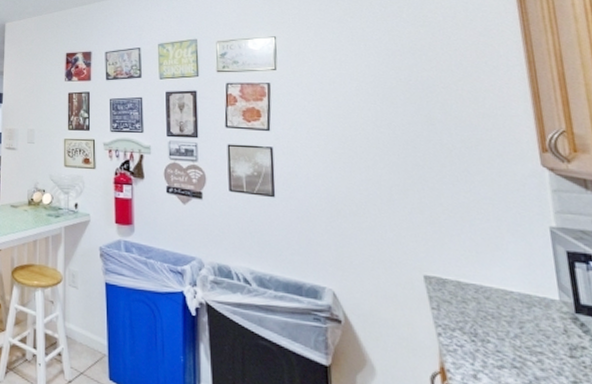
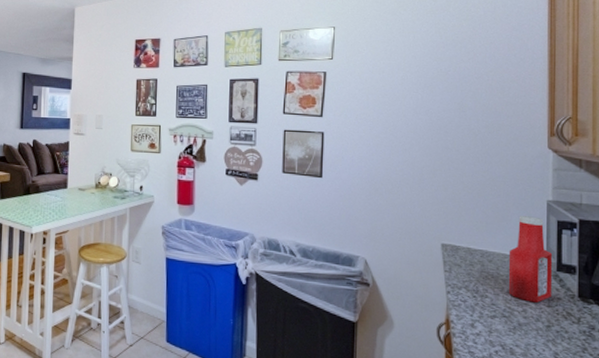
ketchup bottle: none [509,244,575,352] -> present [508,216,553,303]

